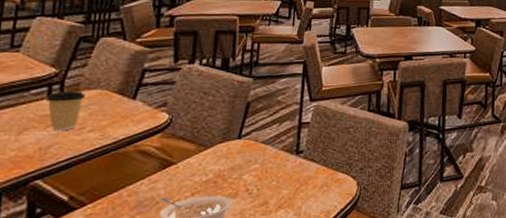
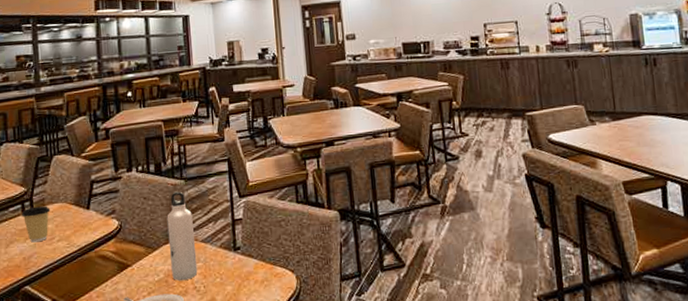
water bottle: none [223,89,256,183] -> present [167,191,198,281]

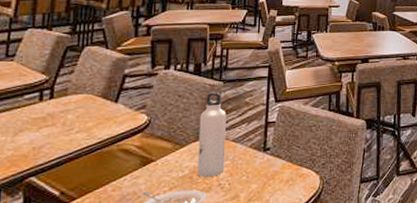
coffee cup: present [21,206,51,243] -> none [37,96,73,132]

